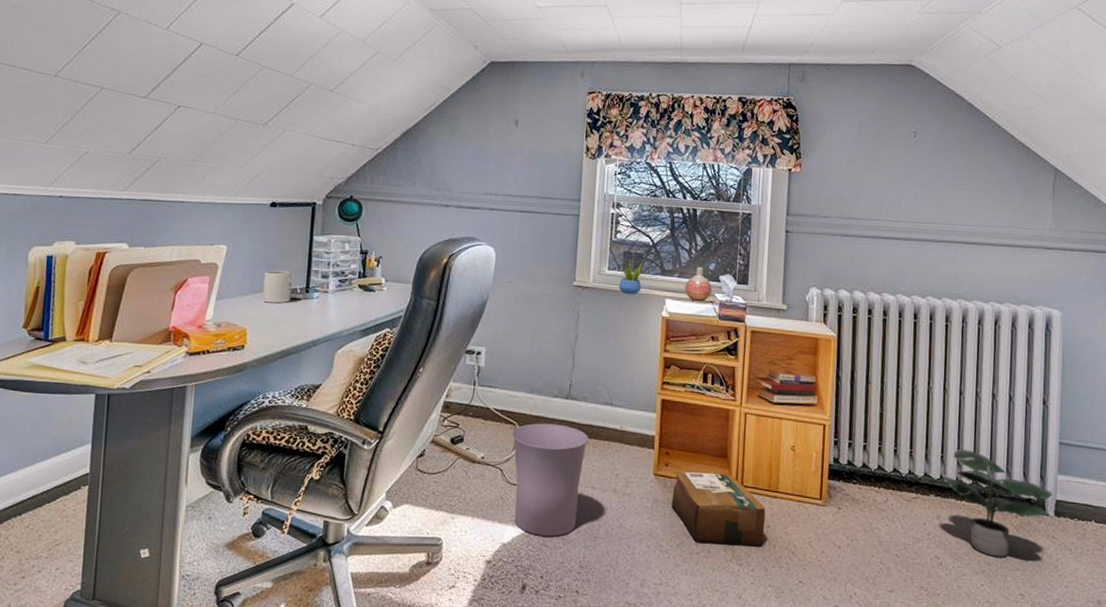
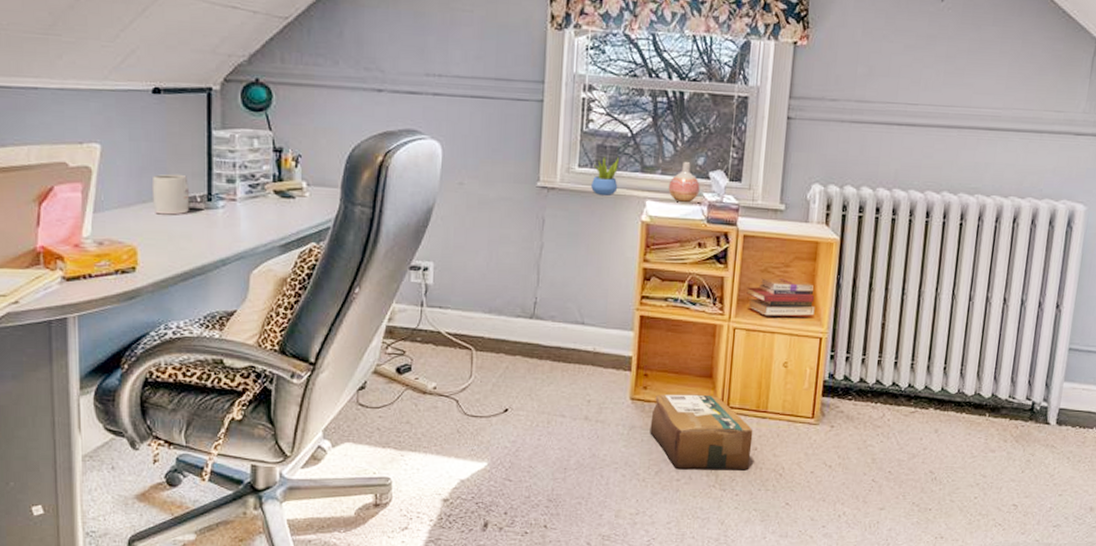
waste bin: present [512,423,589,537] -> none [468,347,557,470]
potted plant: present [942,449,1052,558] -> none [943,358,1056,469]

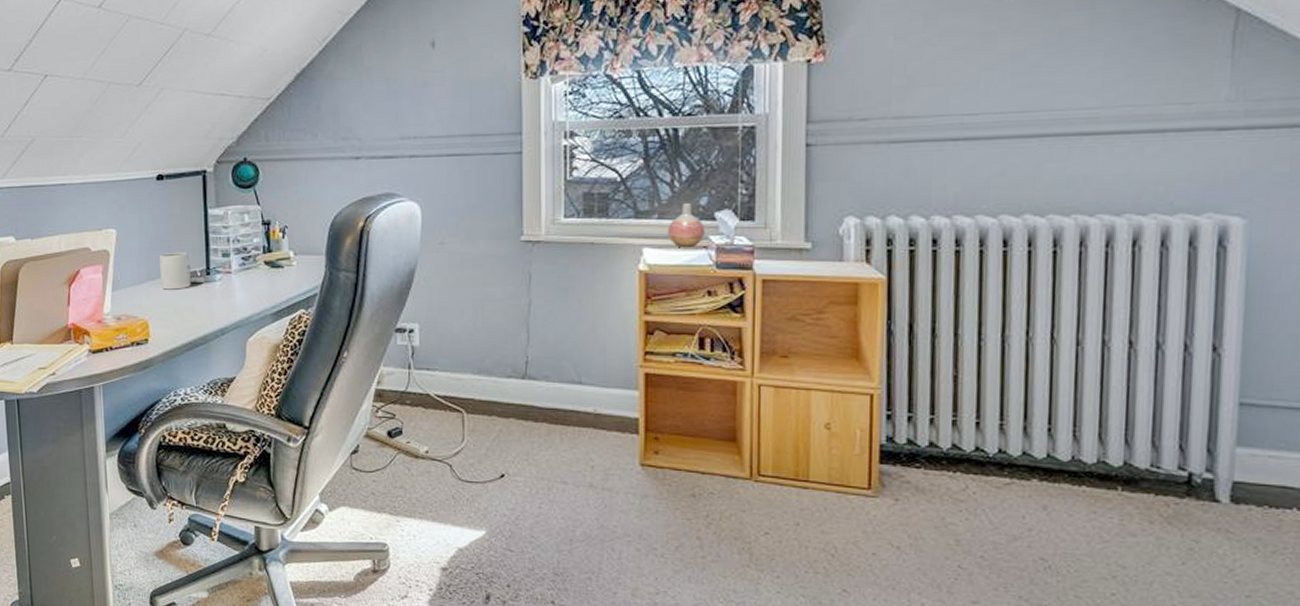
succulent plant: present [591,157,620,197] -> none [580,204,610,247]
cardboard box: present [650,393,753,469] -> none [665,459,793,548]
books: present [746,278,815,318] -> none [771,327,861,372]

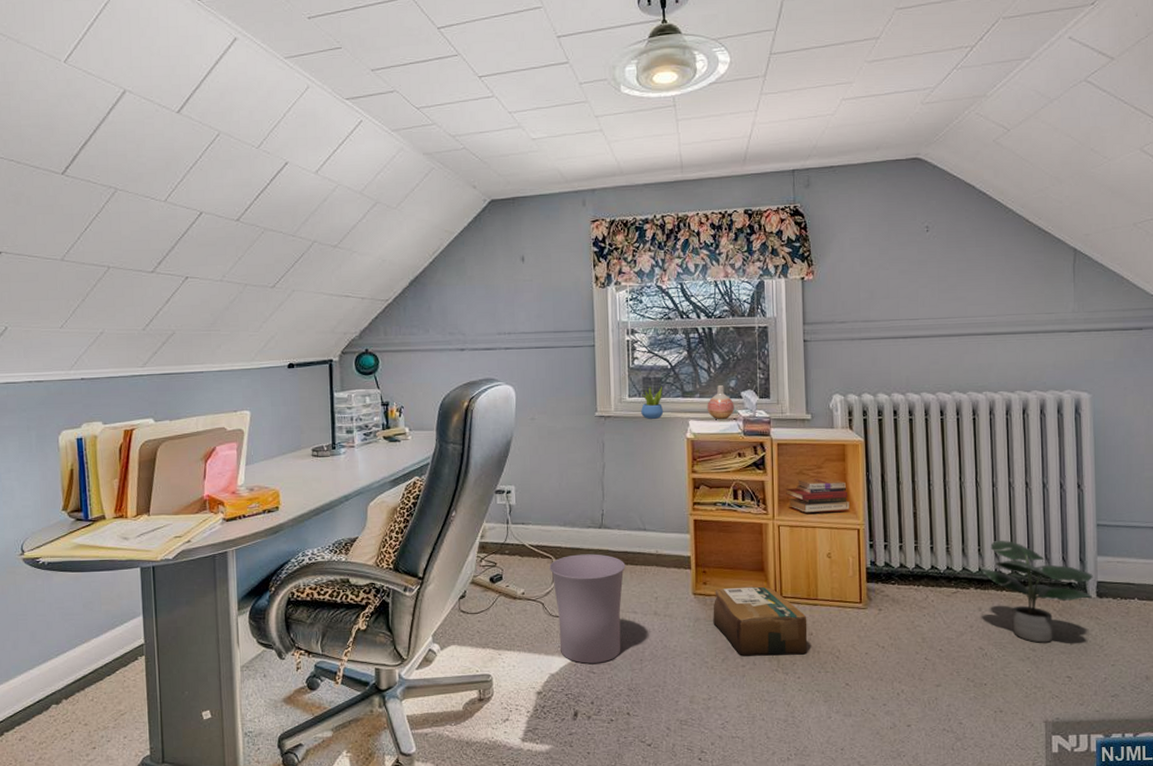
mug: present [158,251,191,290] -> none [289,429,318,463]
waste bin: none [460,409,555,540] -> present [550,554,626,664]
succulent plant: none [580,204,610,247] -> present [641,386,664,420]
cardboard box: none [665,459,793,548] -> present [713,586,808,655]
books: none [771,327,861,372] -> present [786,478,850,513]
potted plant: none [1050,417,1227,559] -> present [981,540,1093,643]

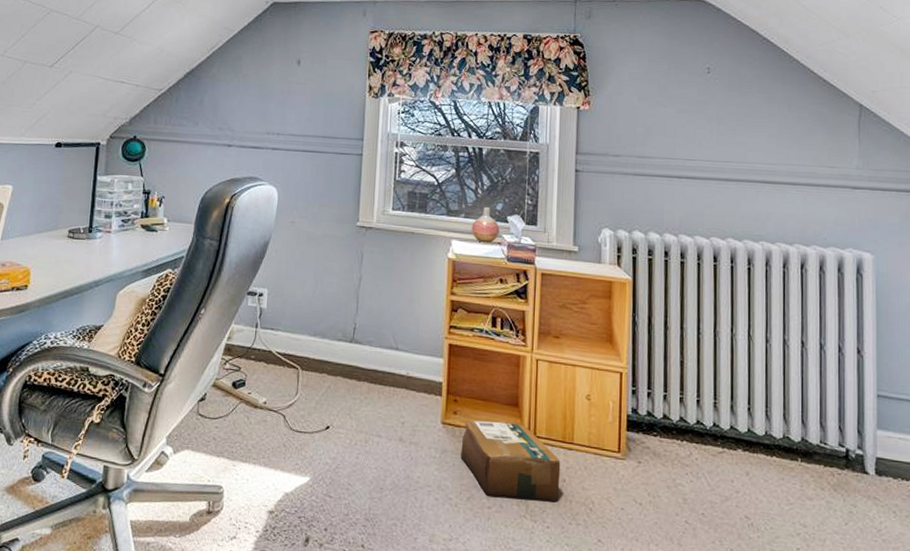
waste bin: present [550,554,626,664] -> none [295,367,374,487]
succulent plant: present [641,386,664,420] -> none [403,202,428,236]
books: present [786,478,850,513] -> none [547,313,613,353]
potted plant: present [981,540,1093,643] -> none [750,400,872,519]

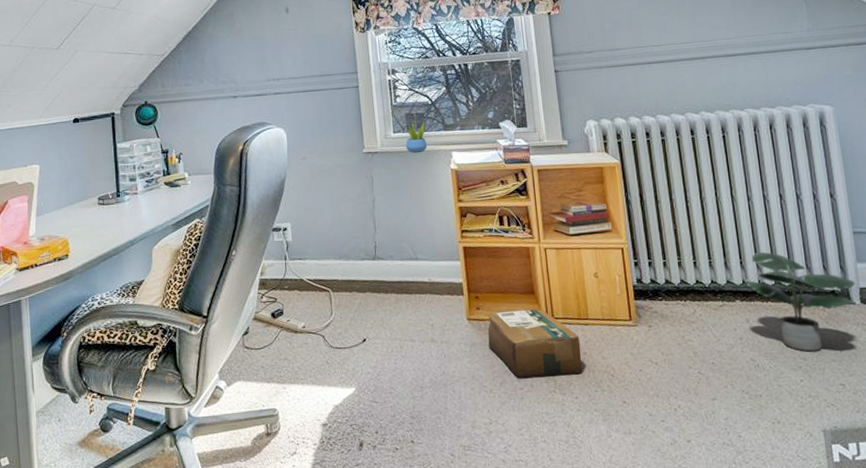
succulent plant: none [403,202,428,236] -> present [406,121,428,154]
vase: present [471,207,500,243] -> none [468,117,494,150]
books: none [547,313,613,353] -> present [549,200,612,235]
potted plant: none [750,400,872,519] -> present [745,251,856,352]

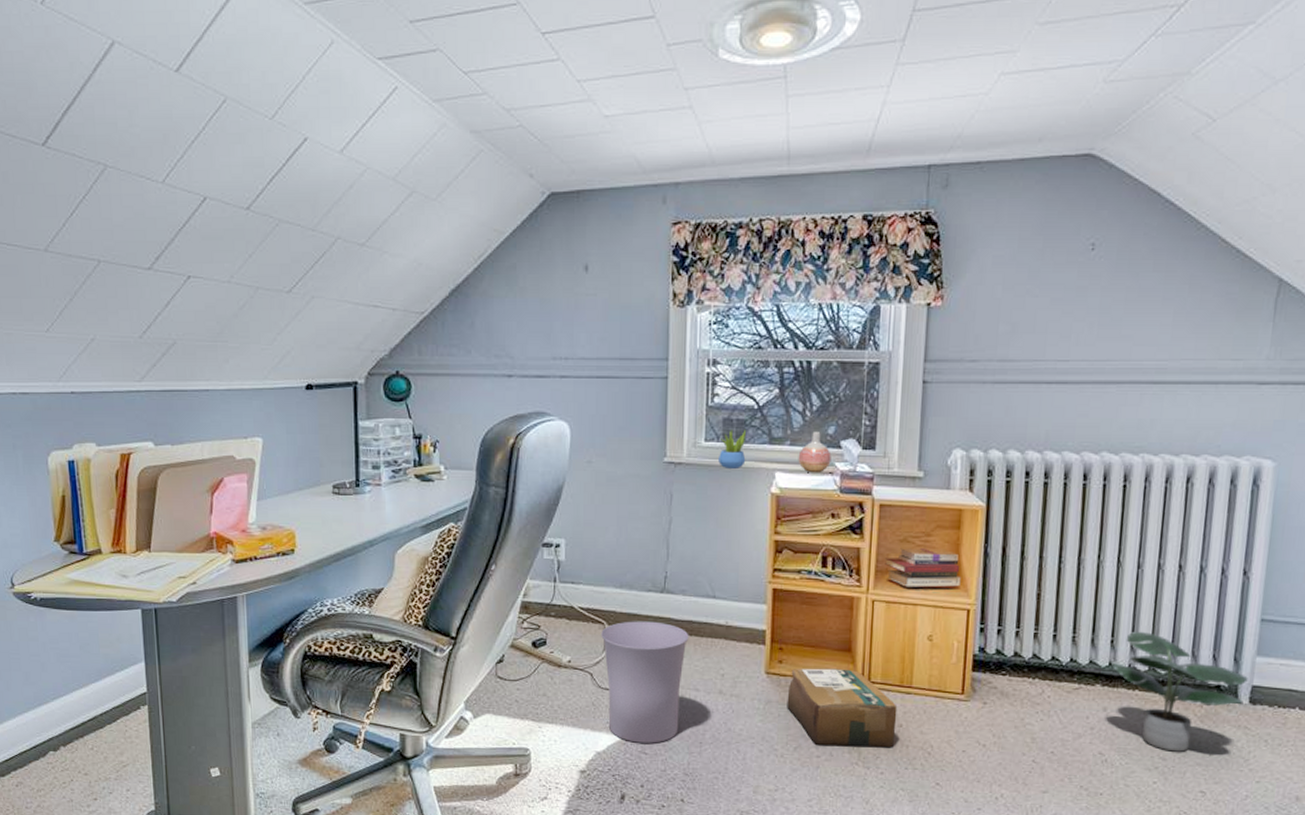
waste bin: none [328,285,402,394] -> present [601,621,689,743]
vase: none [468,117,494,150] -> present [798,432,832,474]

